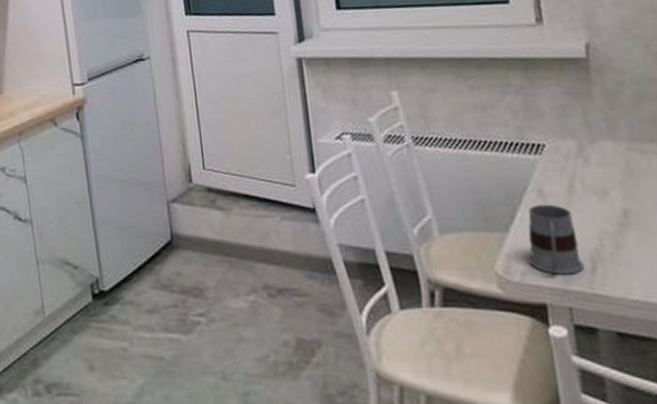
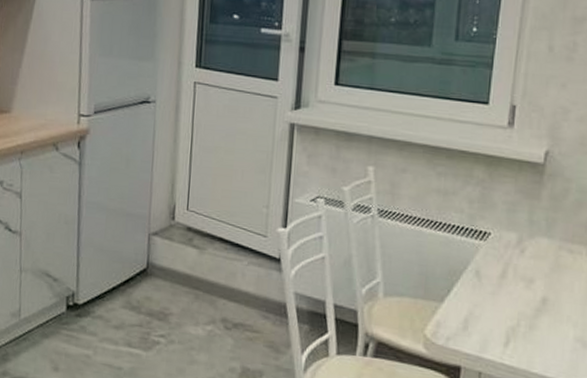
mug: present [528,204,584,275] -> none [454,283,500,345]

